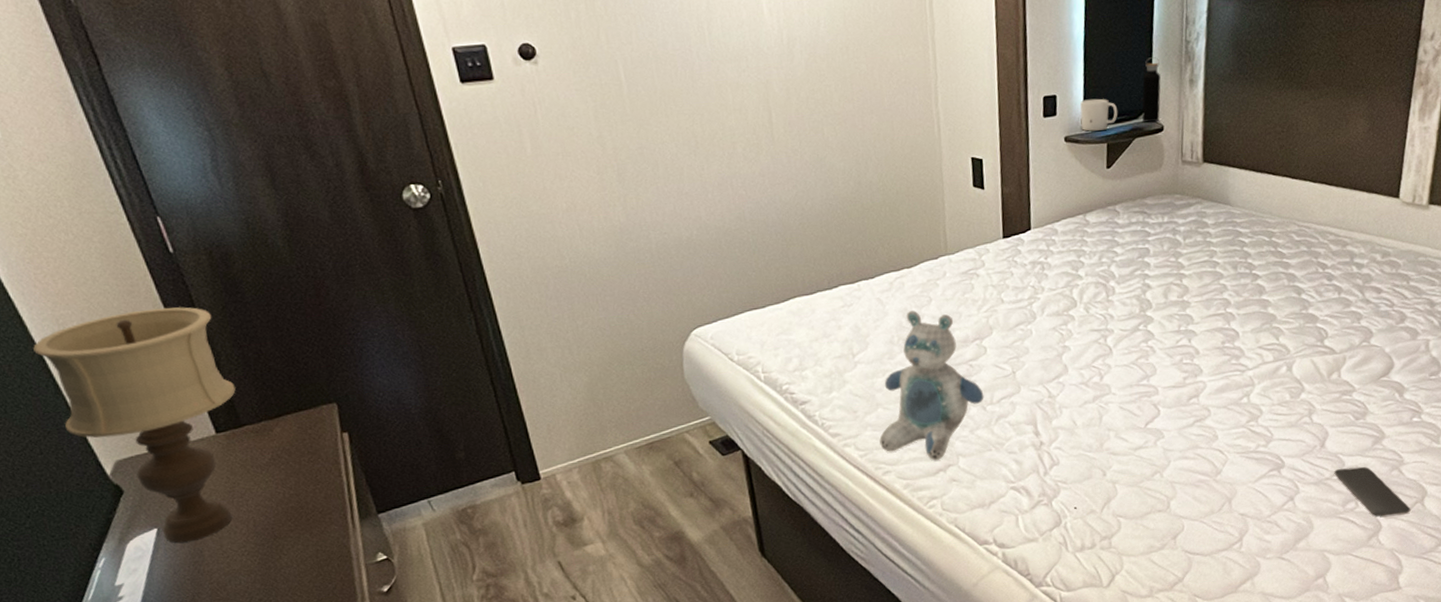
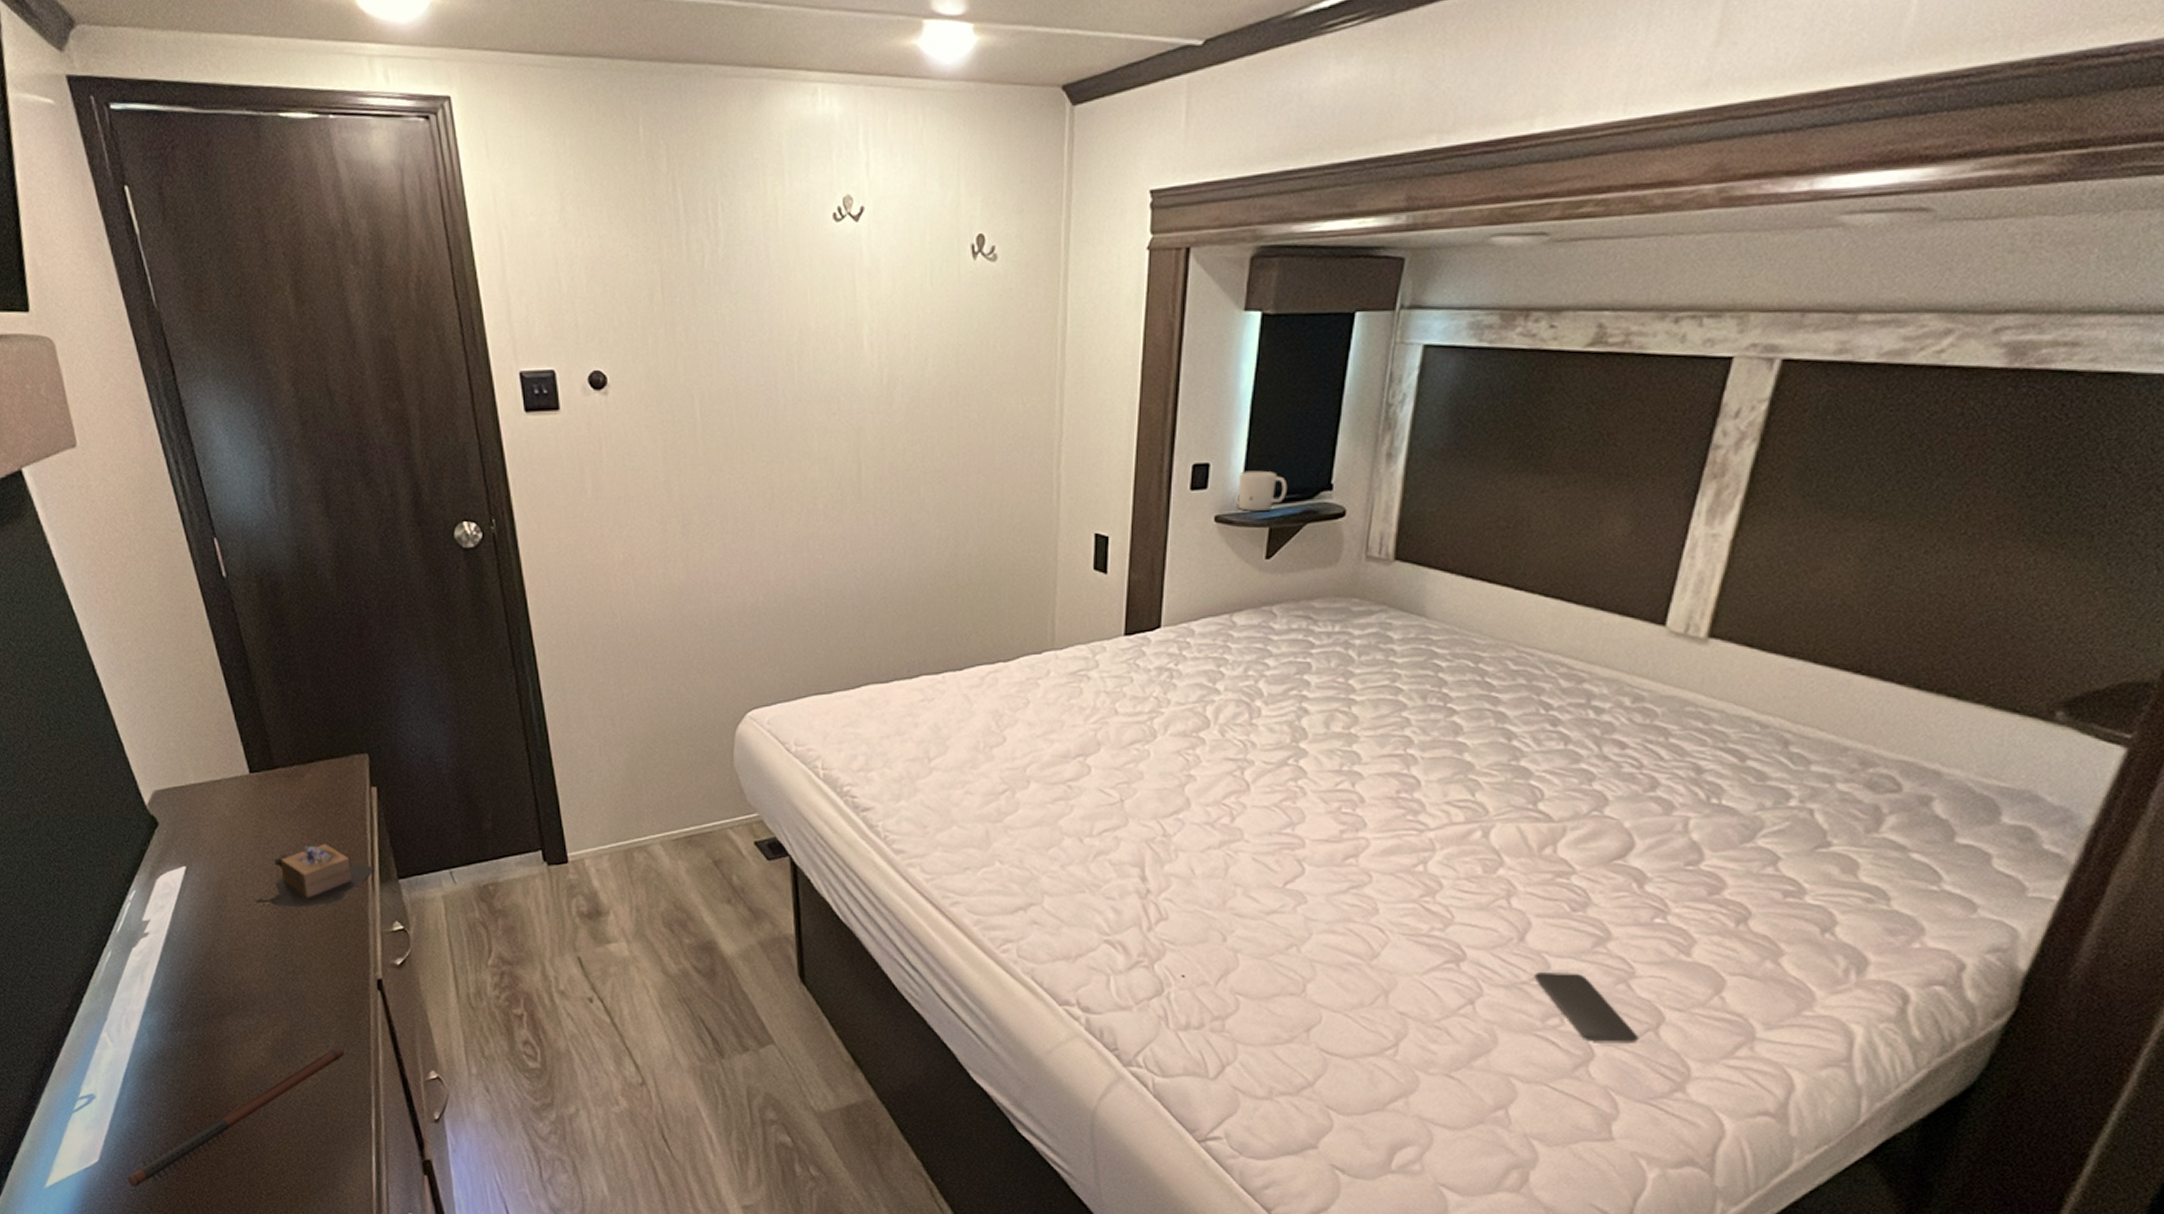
table lamp: present [33,307,236,543] -> none [89,634,272,884]
jewelry box: none [232,490,353,554] -> present [254,844,374,908]
polar bear: present [879,311,984,461] -> none [950,713,1082,896]
water bottle: present [1142,57,1161,122] -> none [1319,422,1349,504]

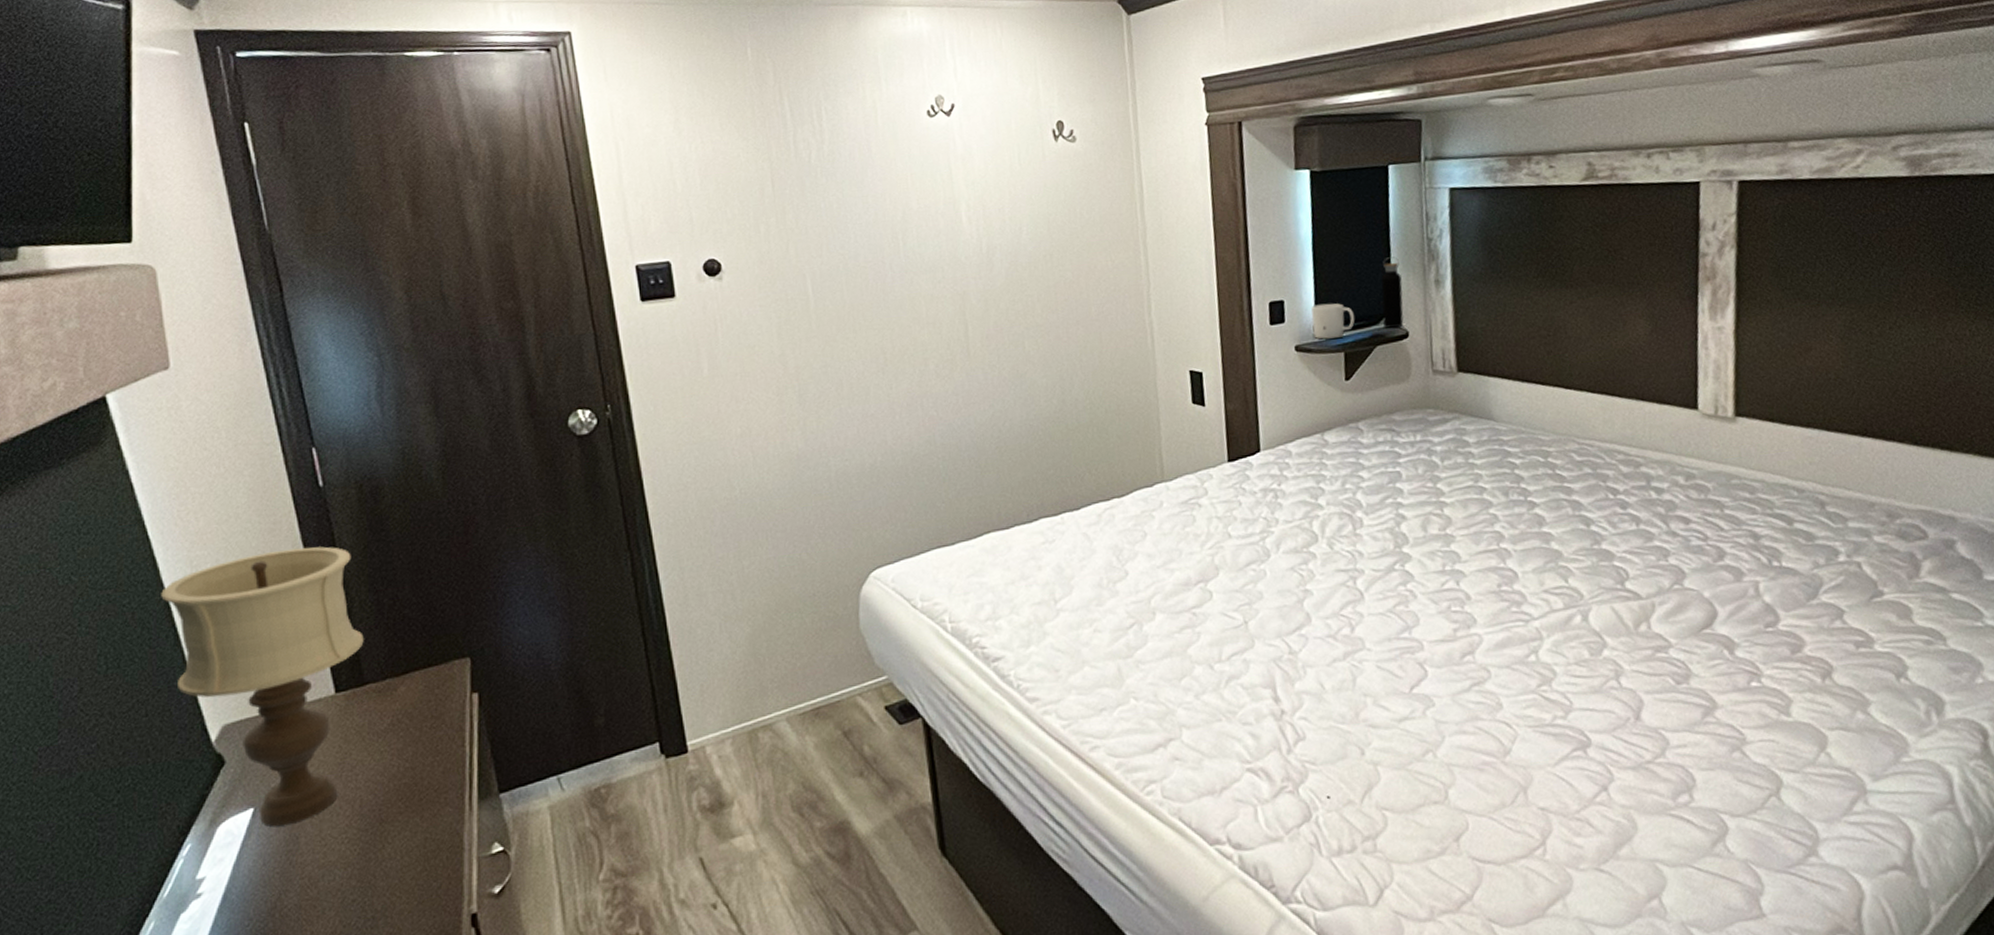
table lamp: none [89,634,272,884] -> present [161,546,364,826]
jewelry box: present [254,844,374,908] -> none [331,762,472,843]
water bottle: none [1319,422,1349,504] -> present [1381,256,1404,328]
smartphone: present [1534,972,1639,1042] -> none [1656,745,1764,814]

